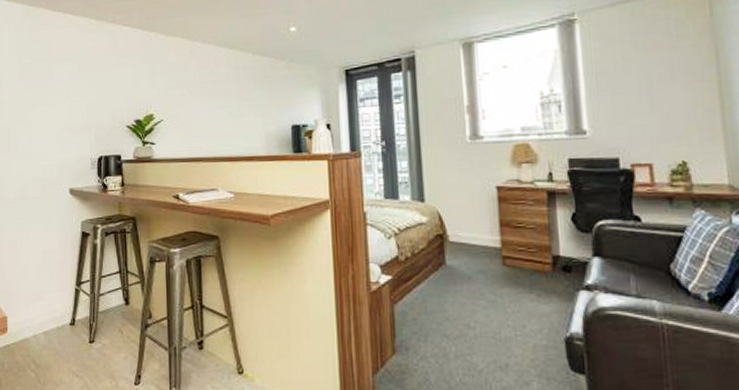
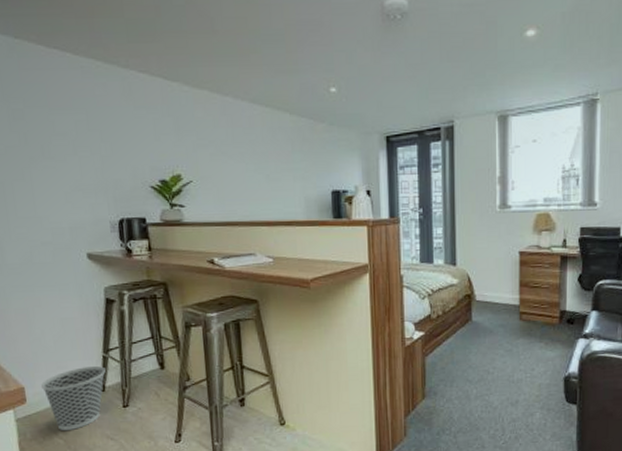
wastebasket: none [21,299,77,363] -> present [41,366,106,430]

